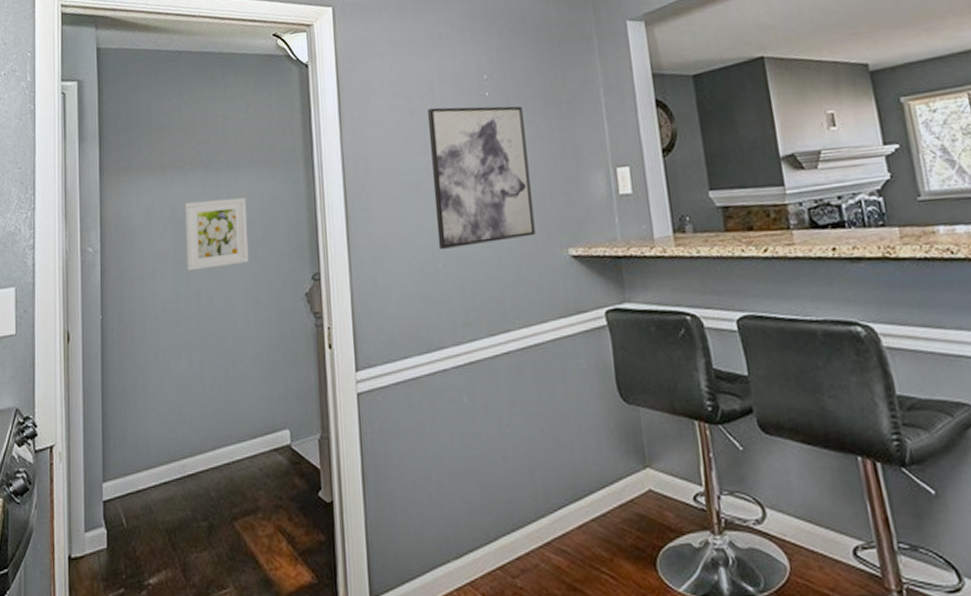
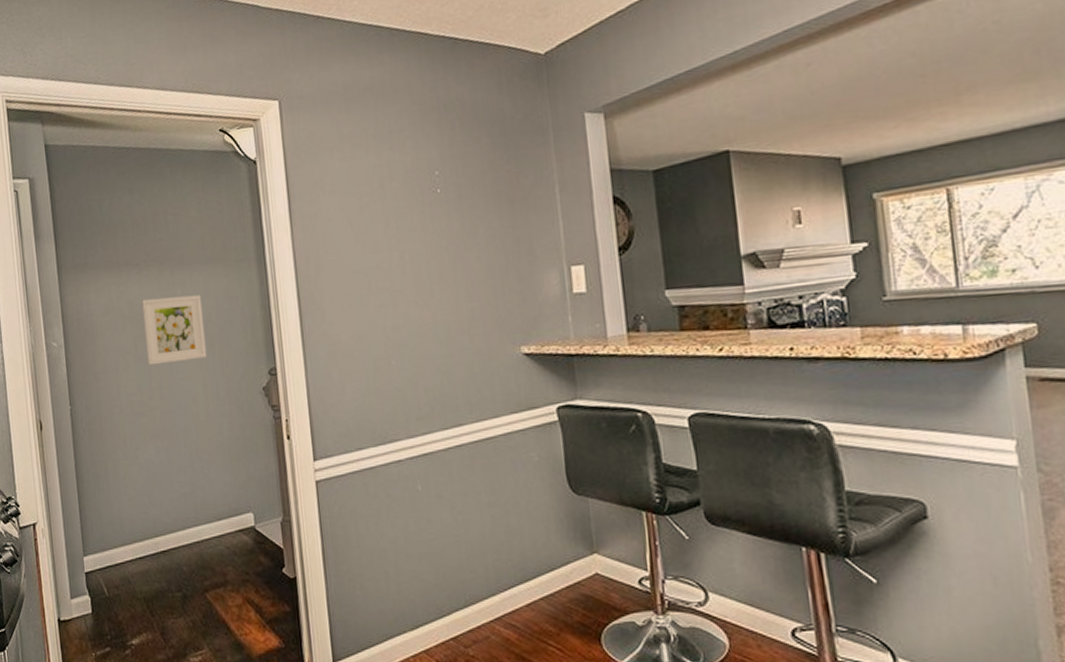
wall art: present [428,106,536,249] -> none [379,203,488,346]

